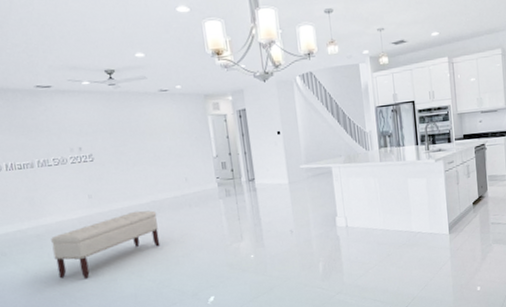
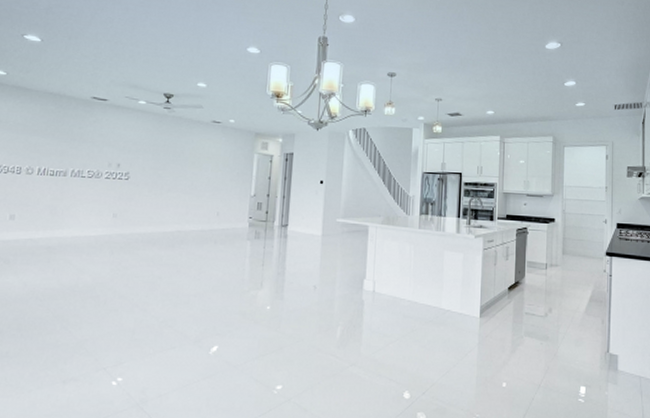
bench: present [51,210,160,279] -> none [58,238,179,303]

